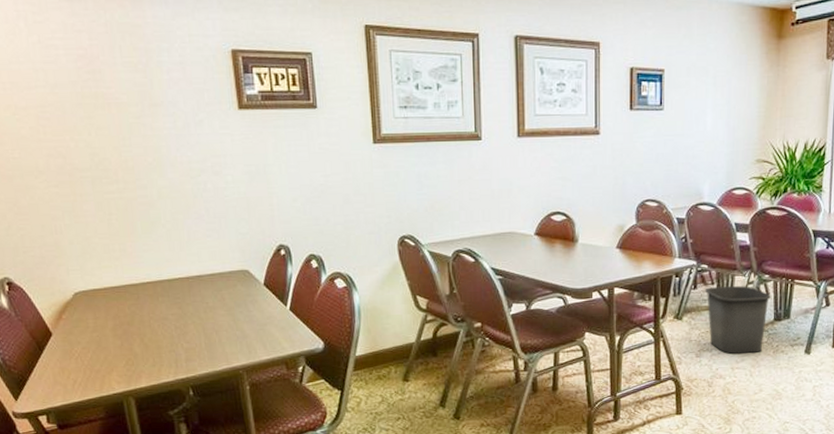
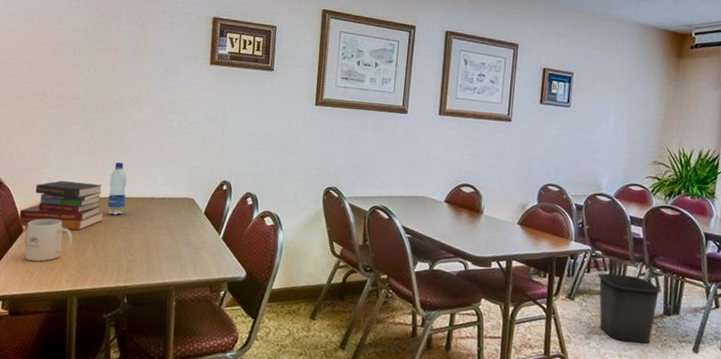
books: none [42,269,145,329] -> present [19,180,104,231]
mug: none [55,316,115,366] -> present [24,218,73,262]
bottle: none [143,239,169,302] -> present [107,162,127,216]

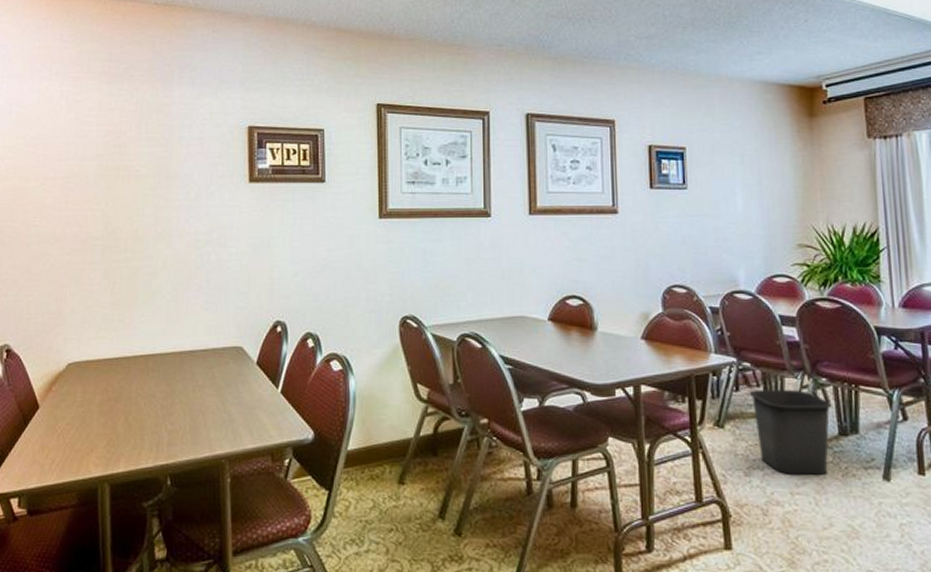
books: present [19,180,104,231] -> none [33,341,135,401]
mug: present [24,218,73,262] -> none [41,389,100,443]
bottle: present [107,162,127,216] -> none [139,311,161,377]

